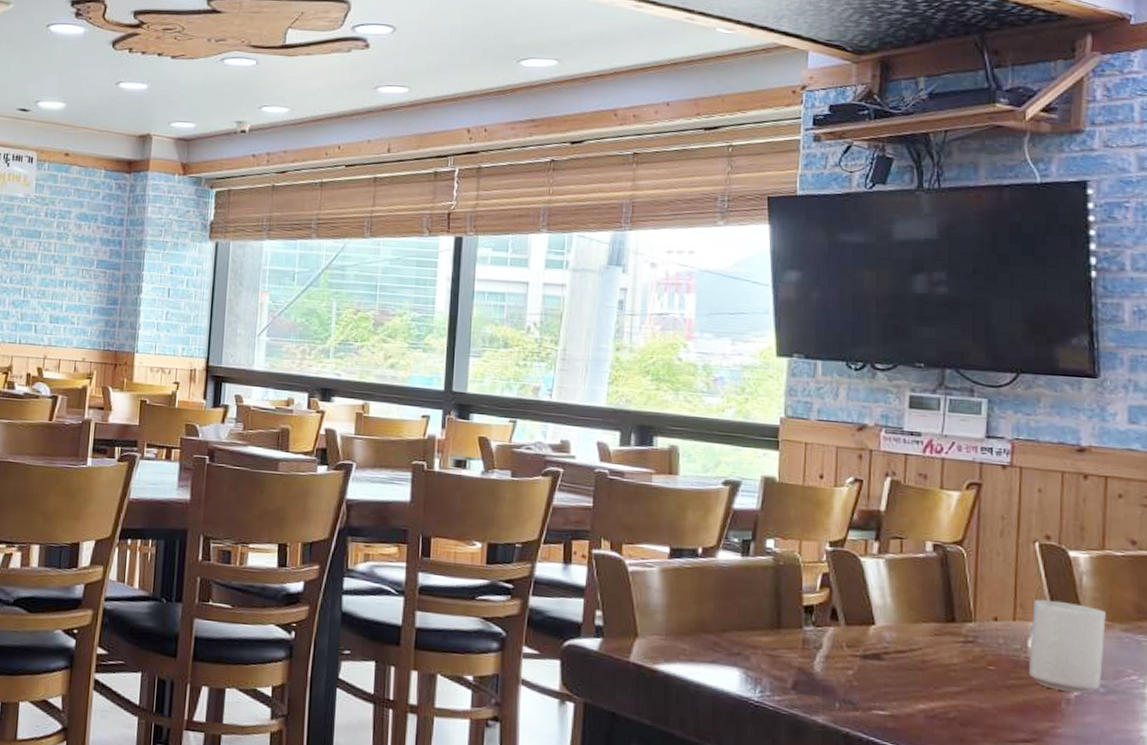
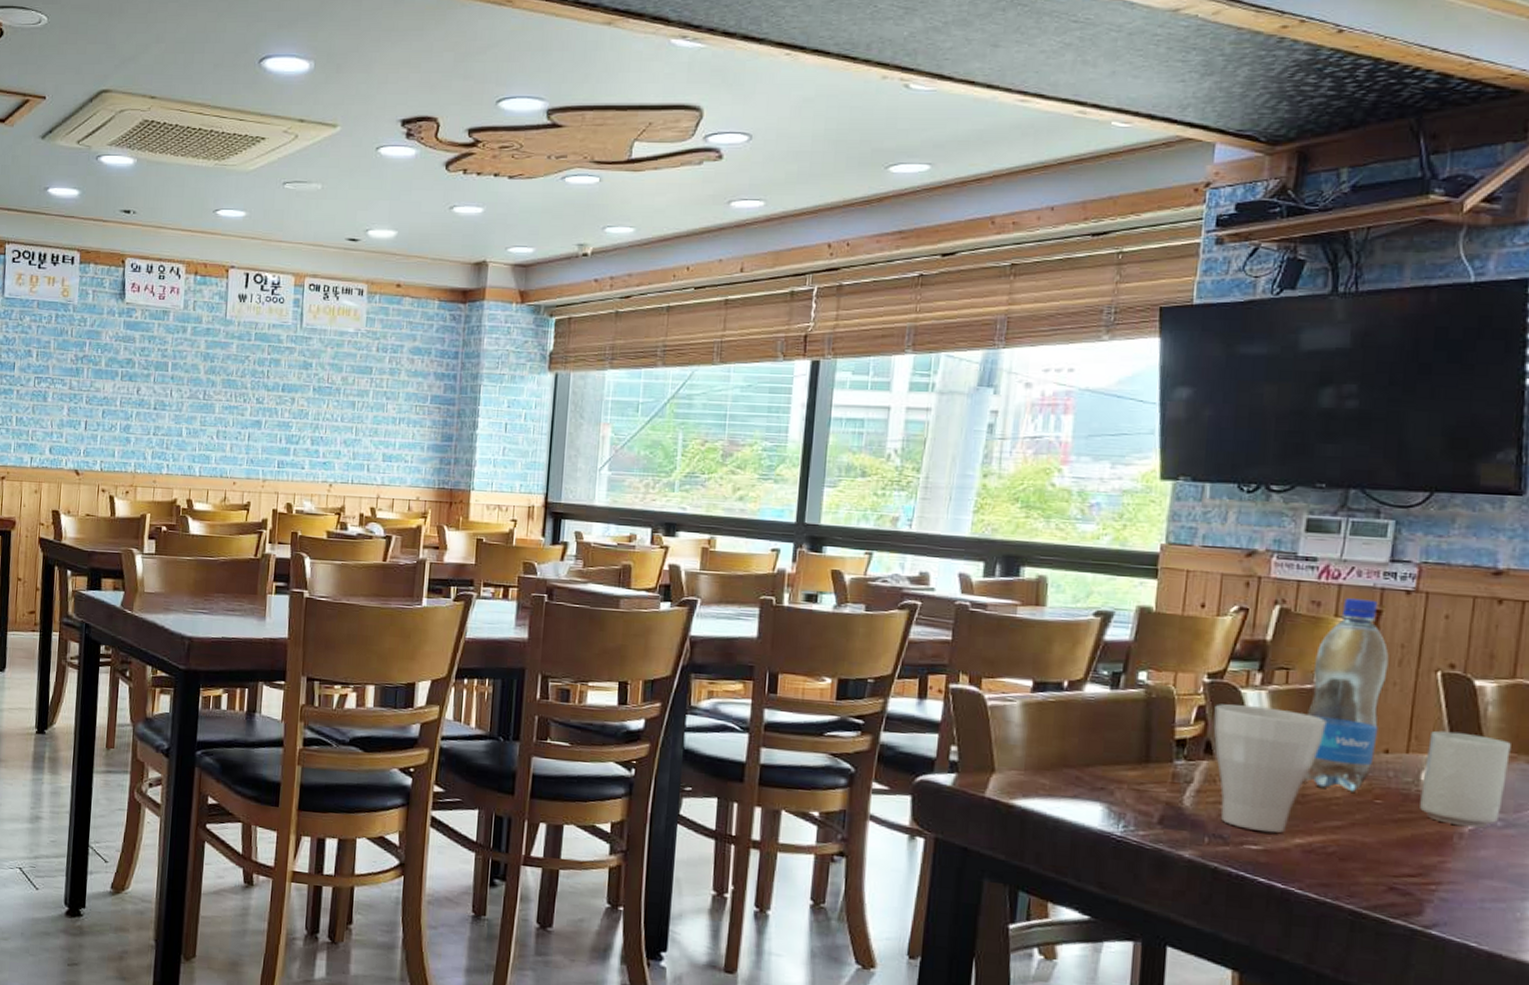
cup: none [837,571,939,699] -> present [1213,704,1326,833]
bottle: none [922,471,991,659] -> present [1303,598,1389,792]

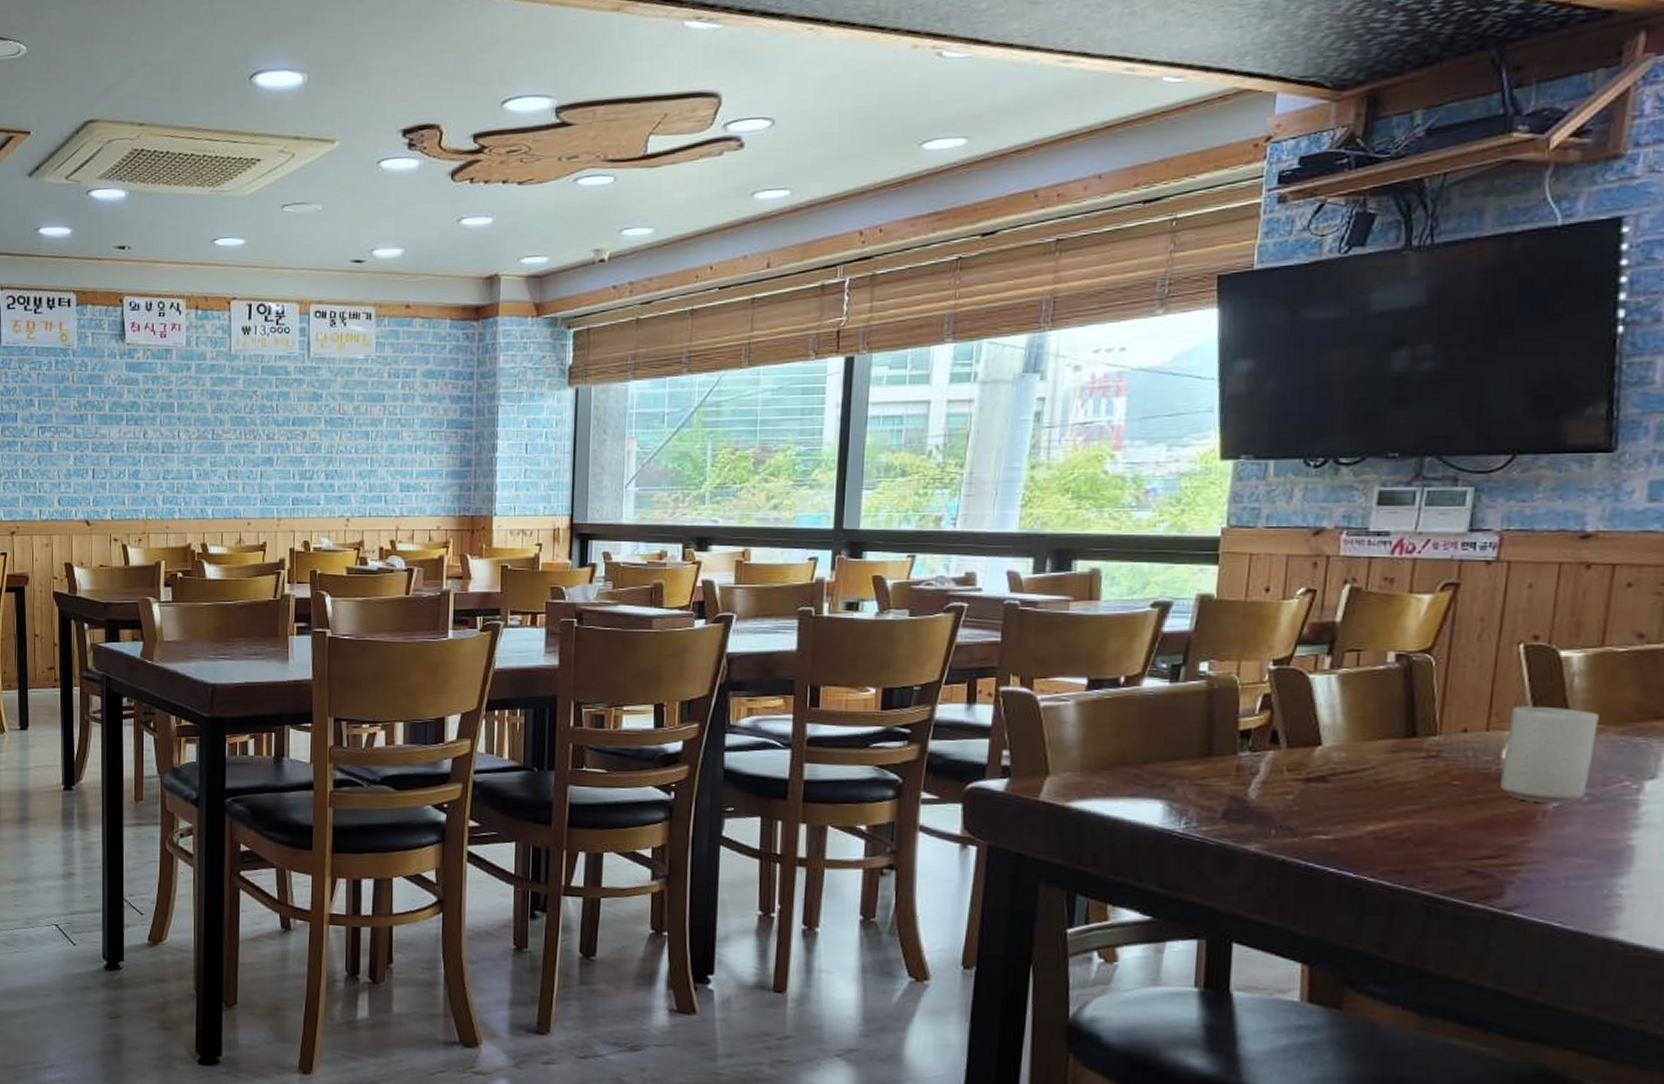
cup: present [1213,704,1326,833] -> none [1279,691,1400,822]
bottle: present [1303,598,1389,792] -> none [1375,573,1468,775]

